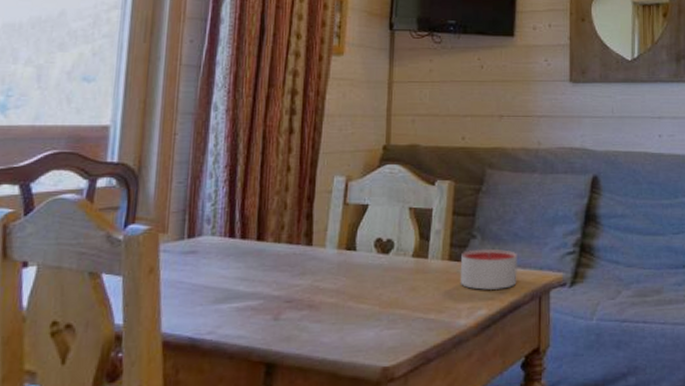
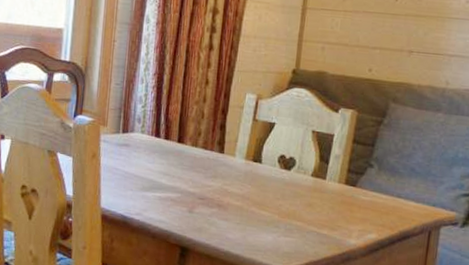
candle: present [459,248,518,291] -> none [353,178,412,219]

